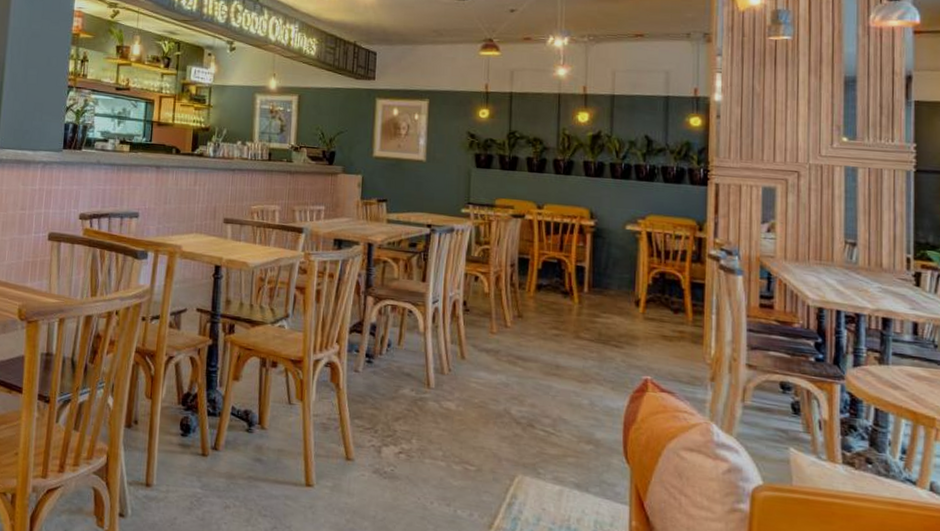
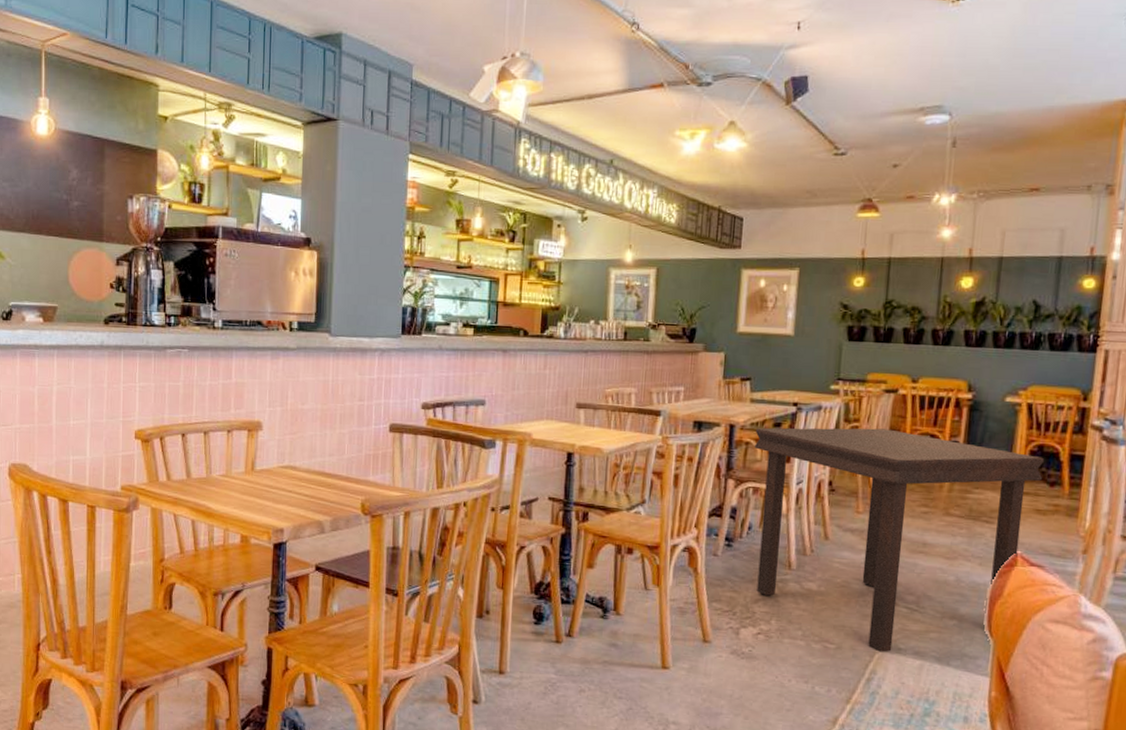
dining table: none [391,247,667,476] -> present [754,427,1045,652]

